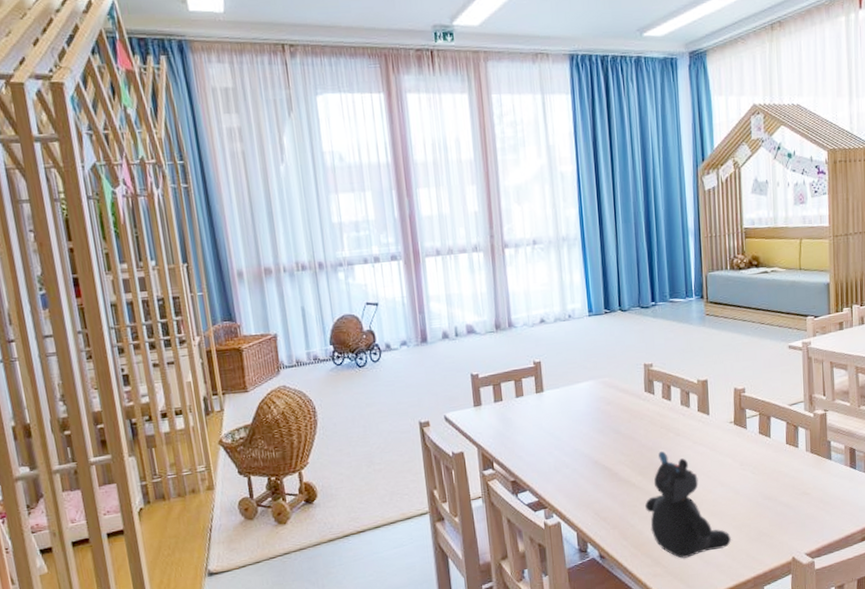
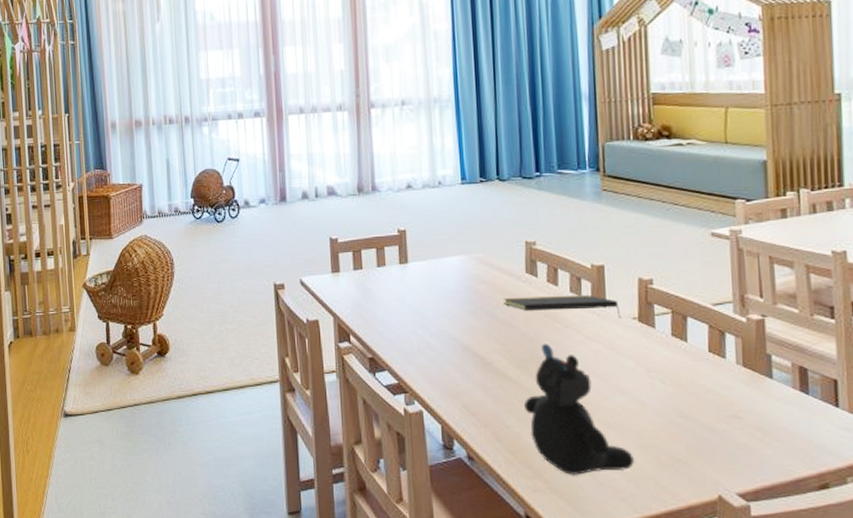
notepad: none [627,406,721,425] -> present [504,294,621,319]

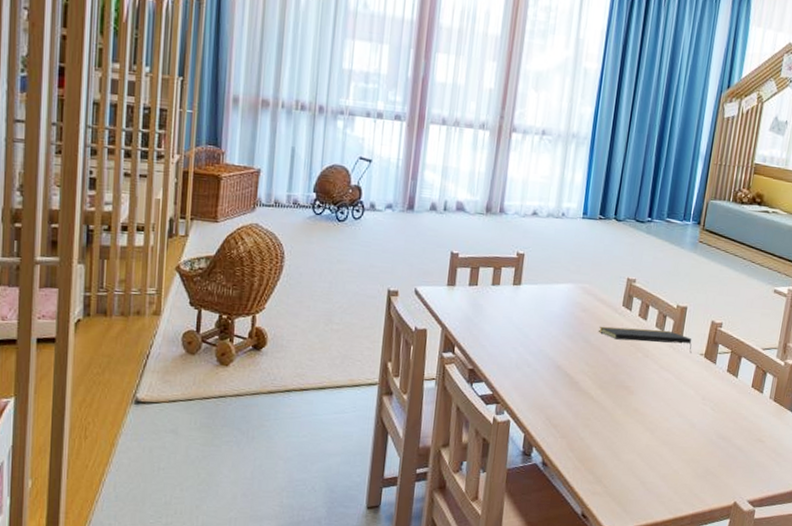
teddy bear: present [524,344,635,476] -> none [598,369,678,483]

